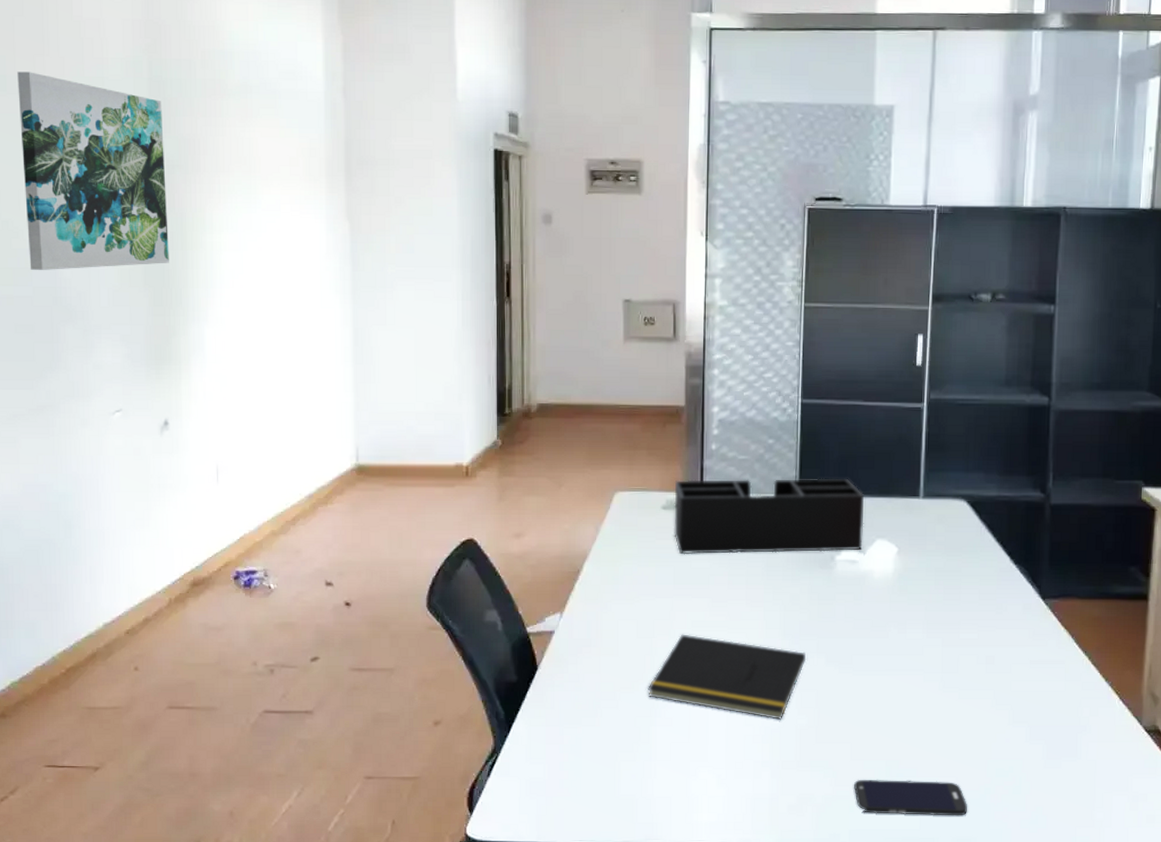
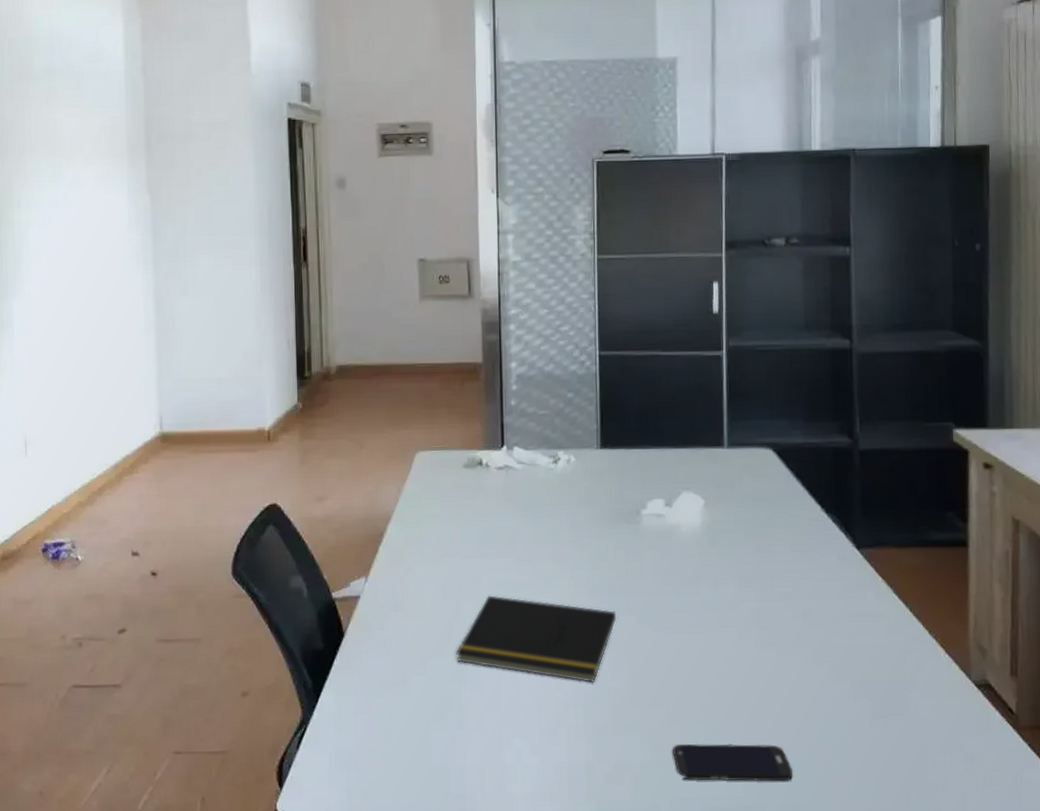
desk organizer: present [674,478,865,555] -> none [475,430,669,514]

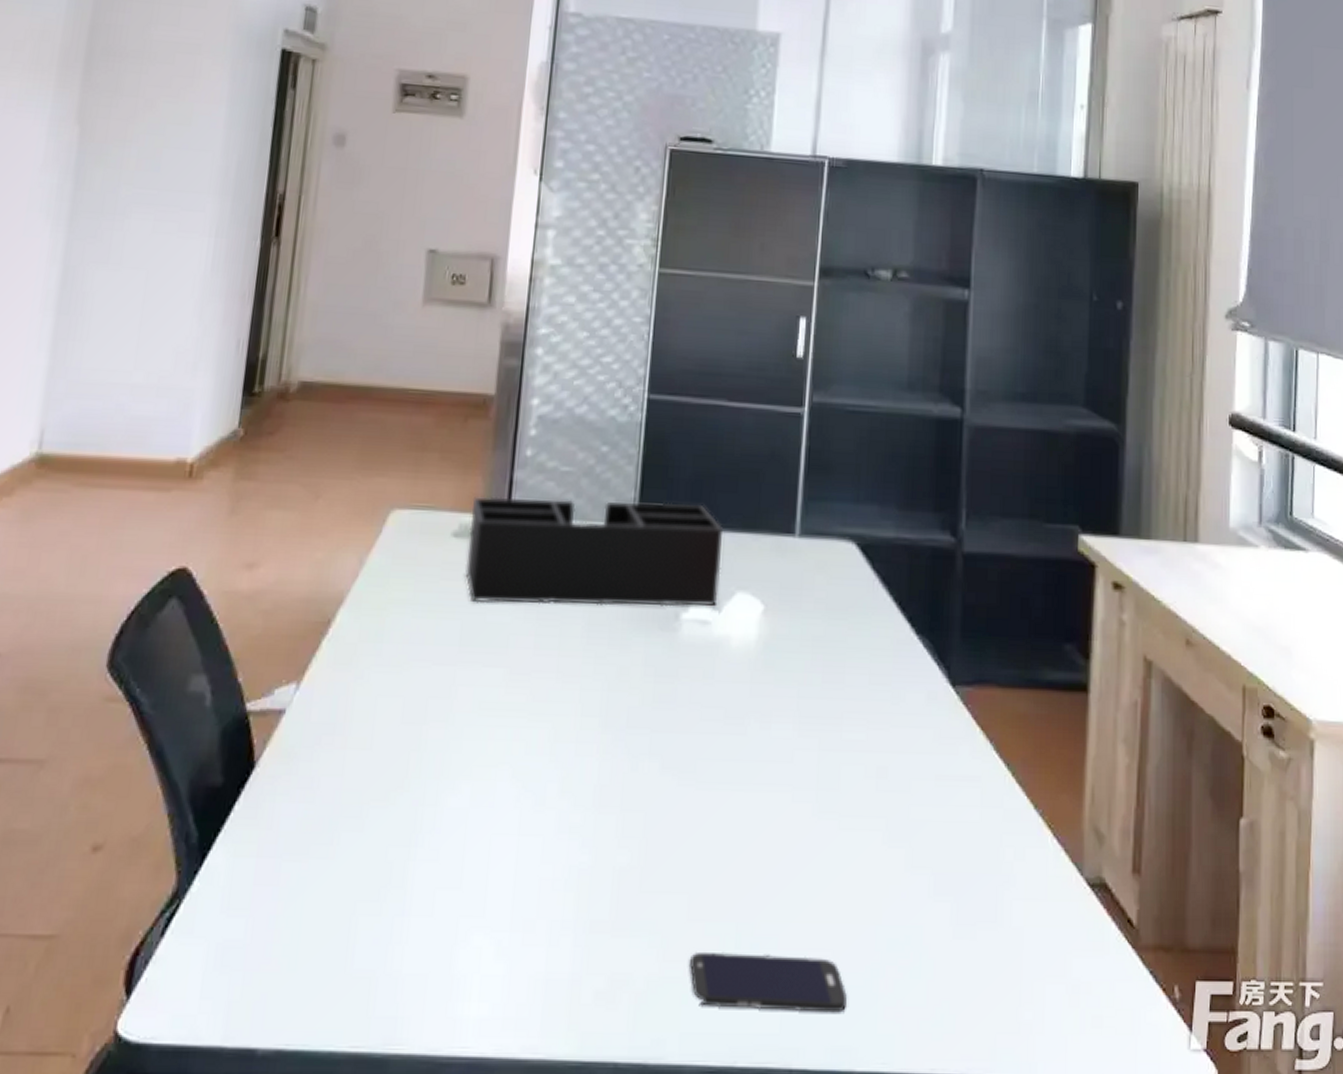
notepad: present [456,595,617,683] -> none [408,720,634,855]
desk organizer: none [475,430,669,514] -> present [465,496,724,607]

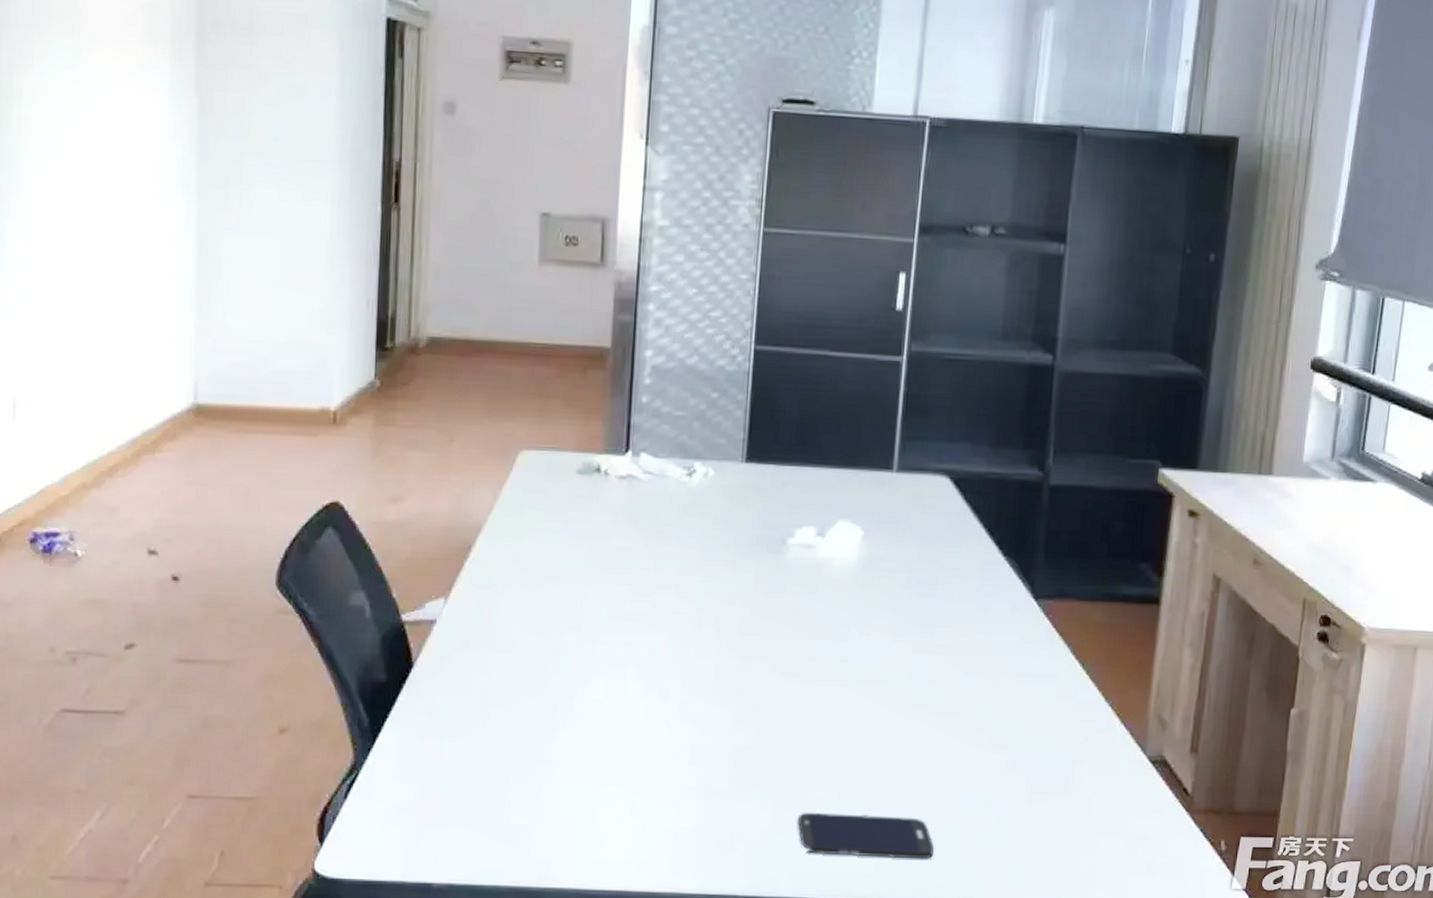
desk organizer: present [465,496,724,607] -> none [590,438,827,533]

